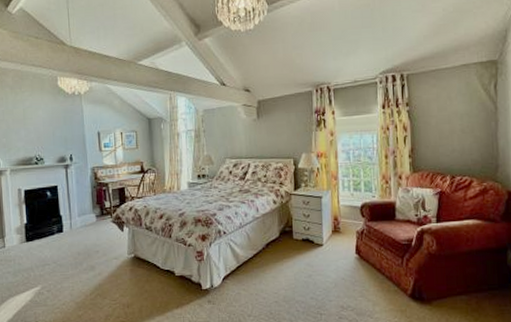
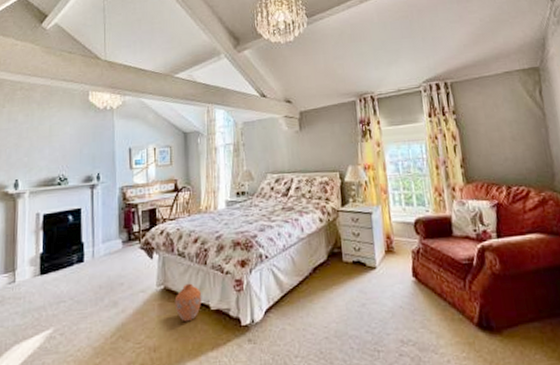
vase: none [144,253,168,285] -> present [174,283,202,322]

